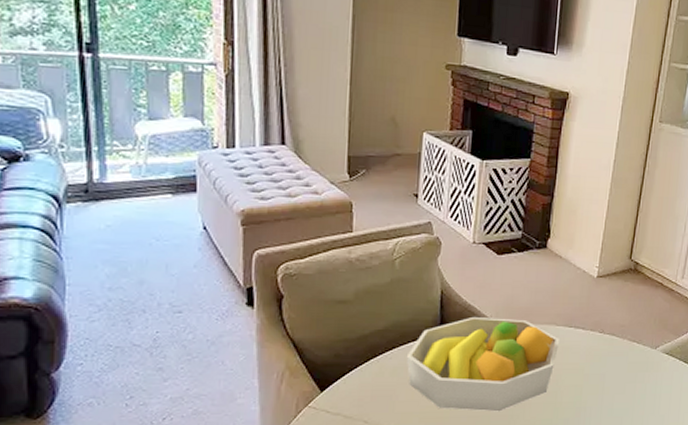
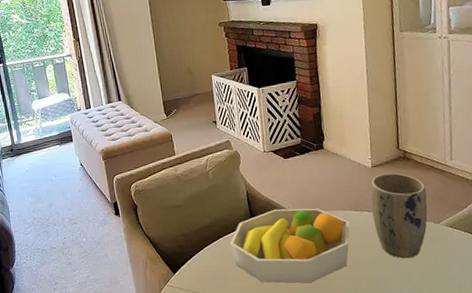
plant pot: none [586,286,650,387] -> present [370,173,428,259]

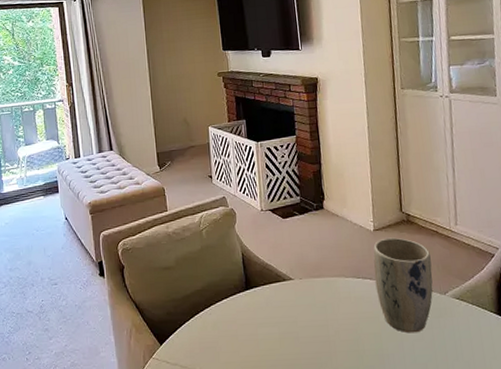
fruit bowl: present [229,208,350,284] -> none [222,273,352,360]

